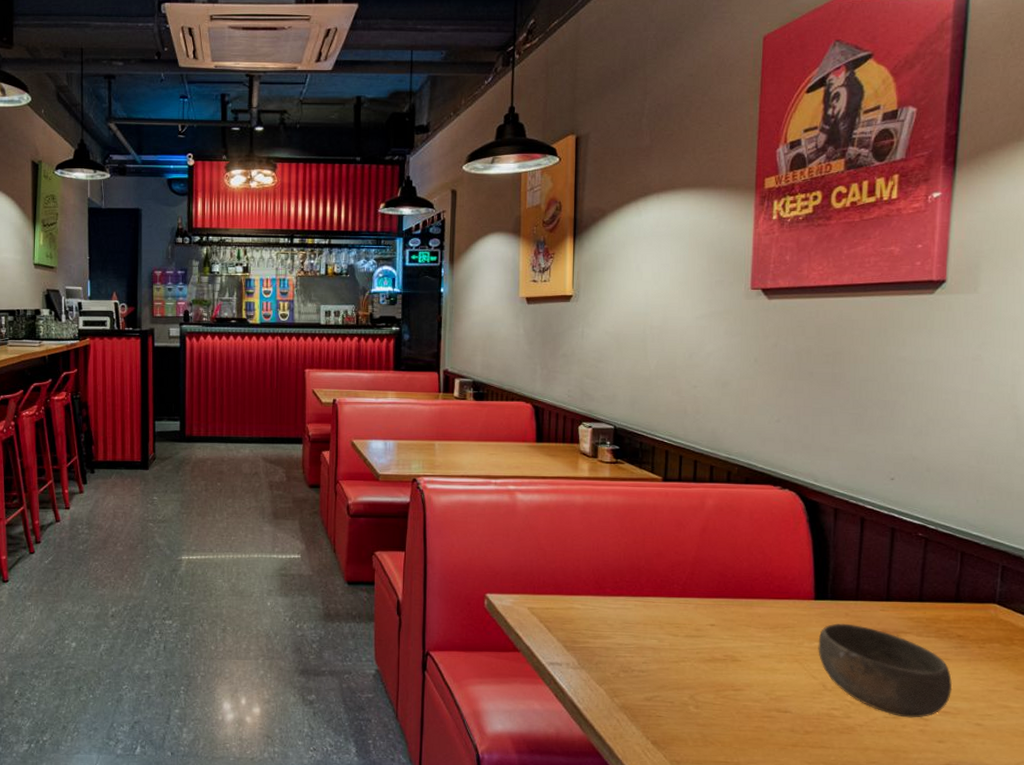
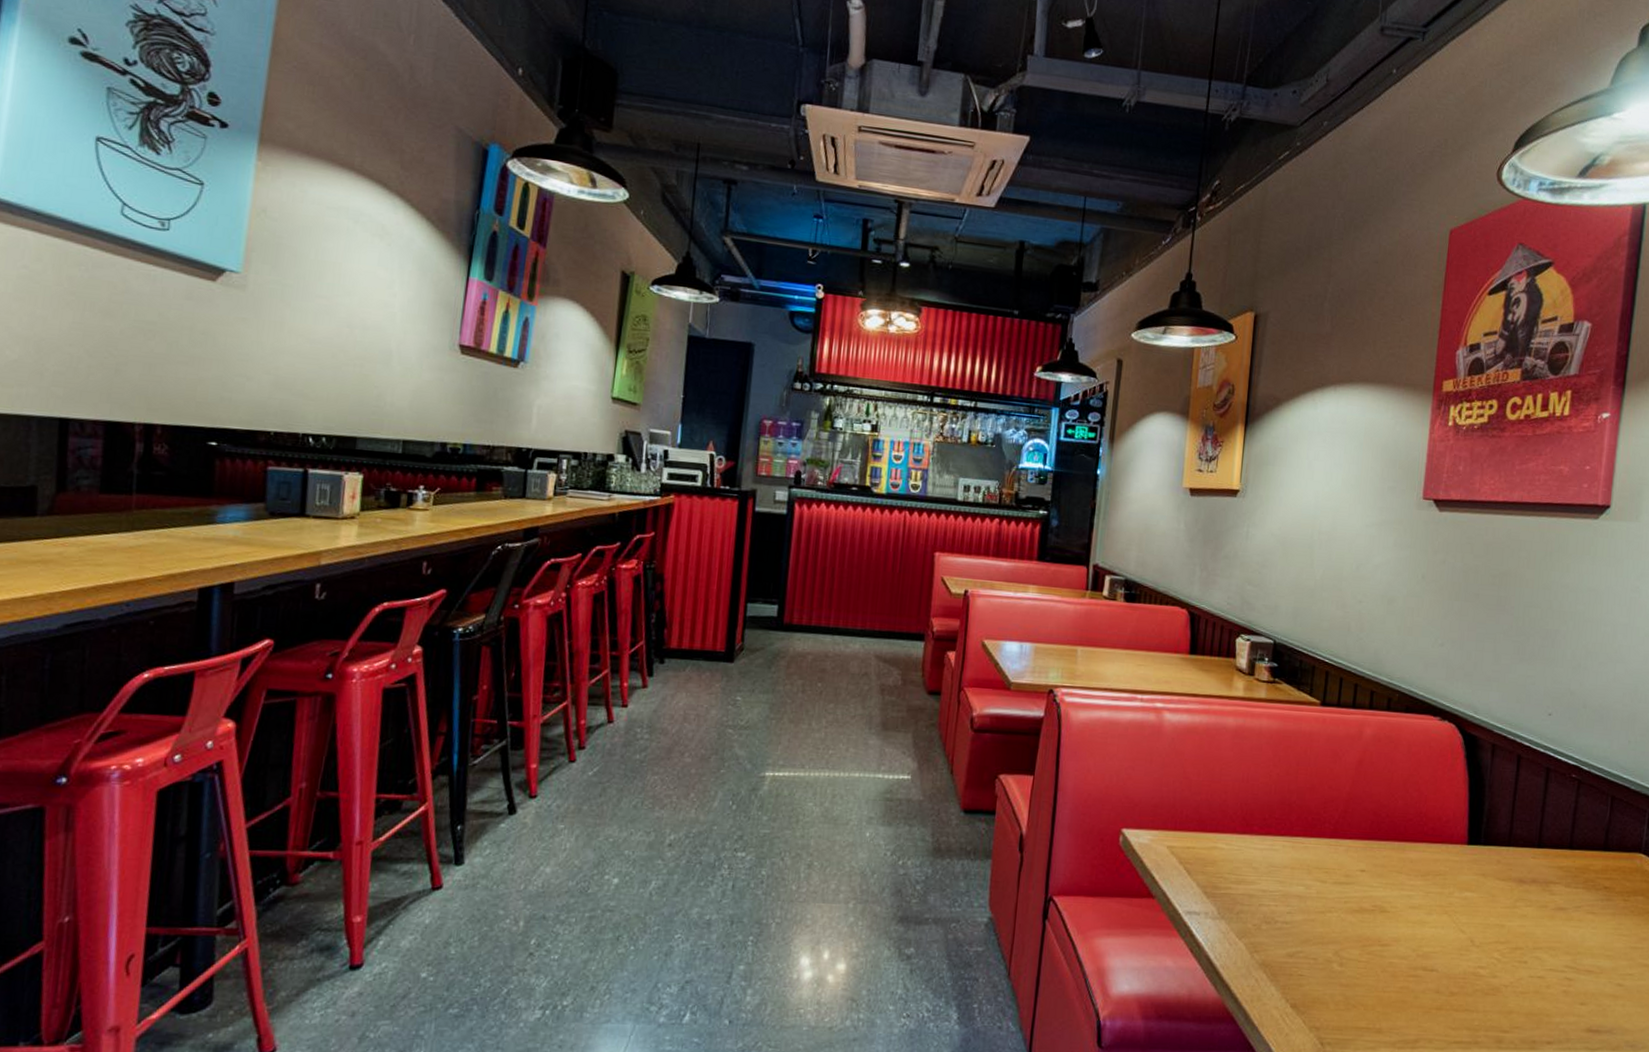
bowl: present [818,623,953,718] -> none [1468,871,1597,978]

